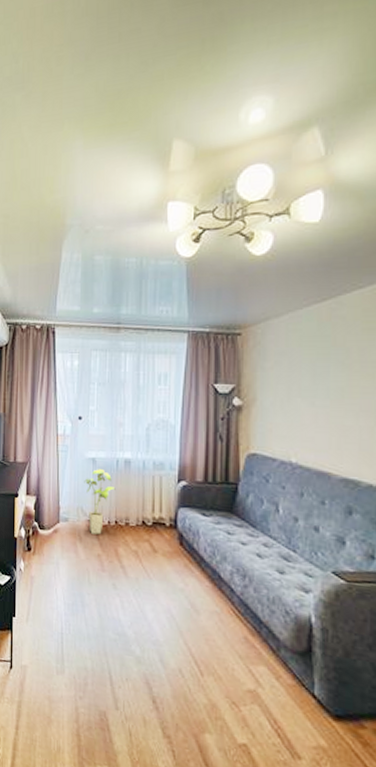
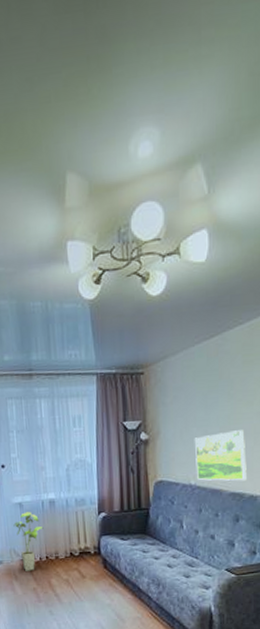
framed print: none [297,405,364,466] -> present [194,430,247,481]

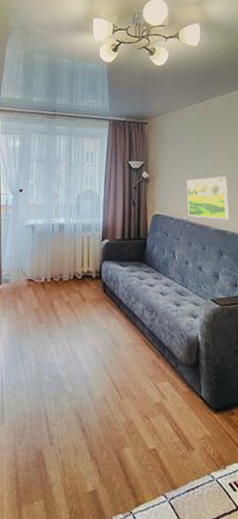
house plant: present [13,512,44,571] -> none [24,234,51,291]

